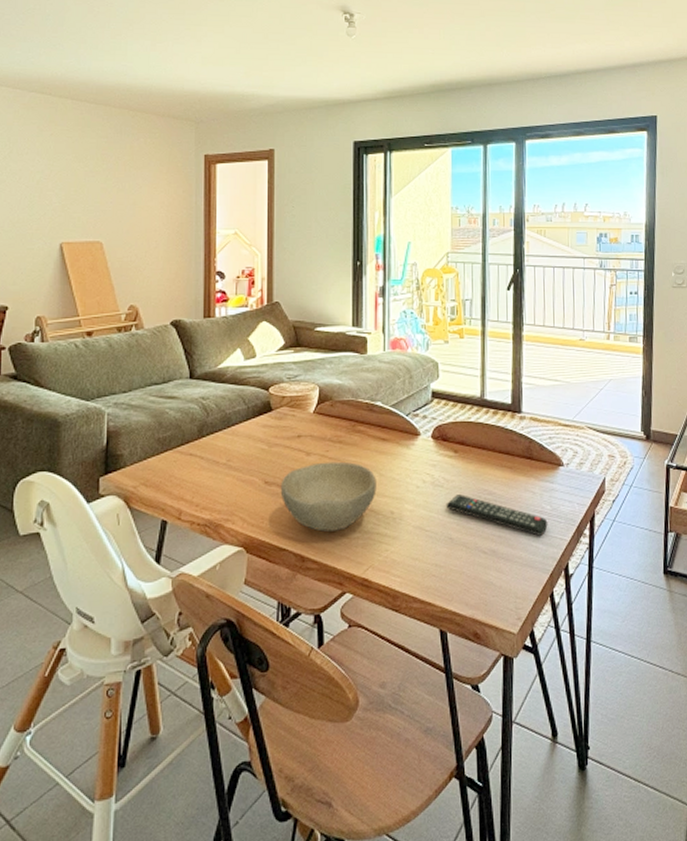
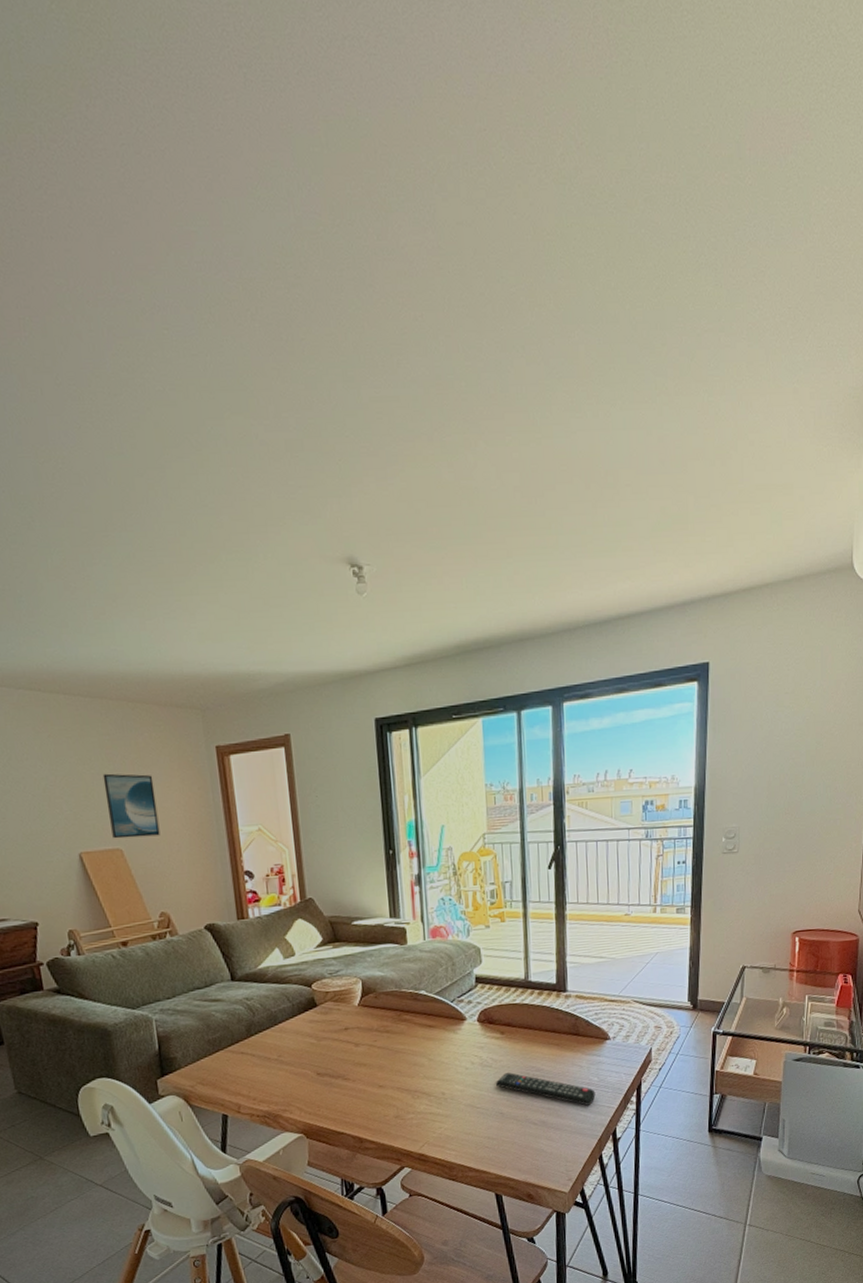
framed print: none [94,172,142,232] -> present [102,773,160,839]
bowl: present [280,461,376,532] -> none [332,1050,427,1115]

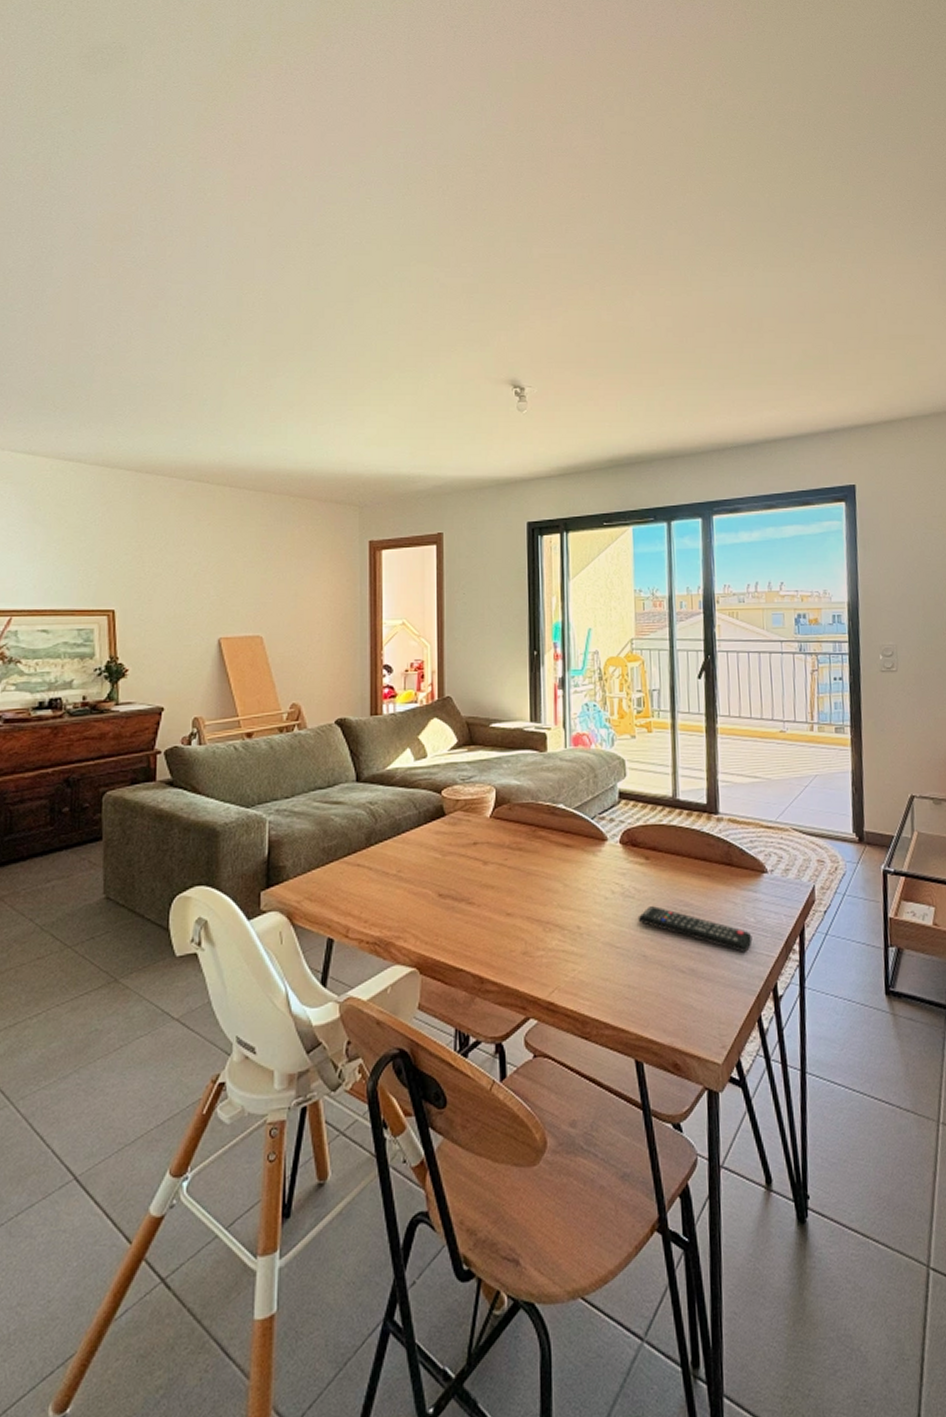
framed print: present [102,773,160,839] -> none [254,562,304,626]

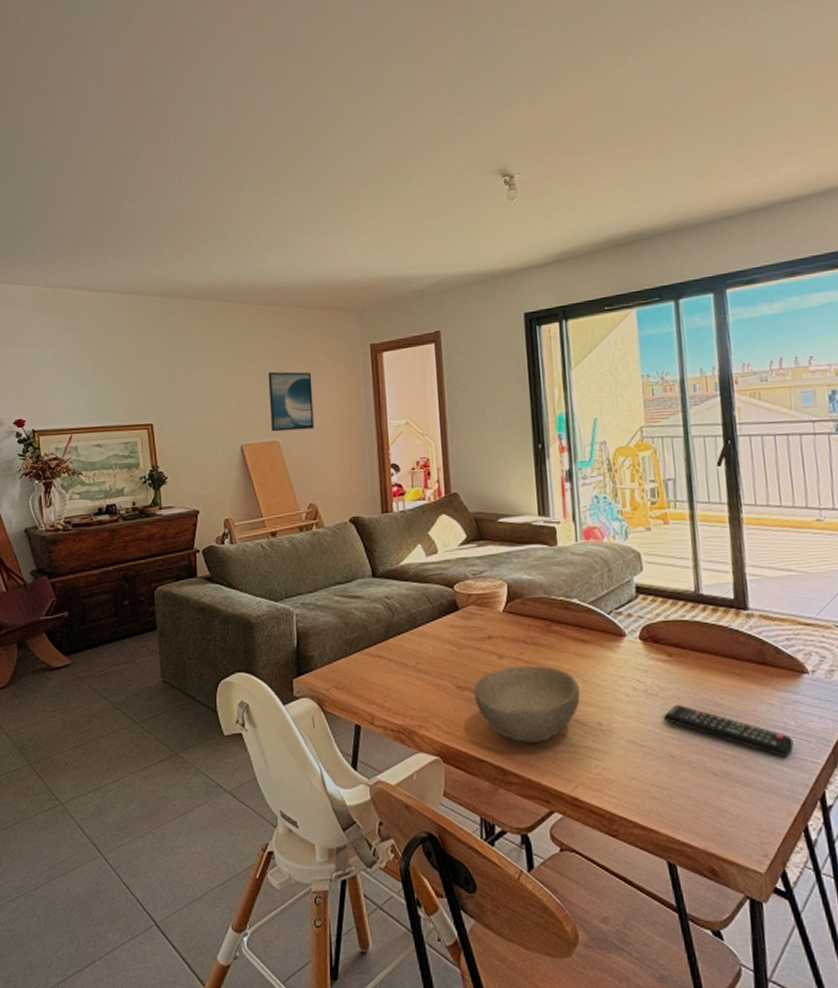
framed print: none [254,562,304,626] -> present [268,371,314,432]
bowl: none [455,871,561,950] -> present [473,665,580,743]

